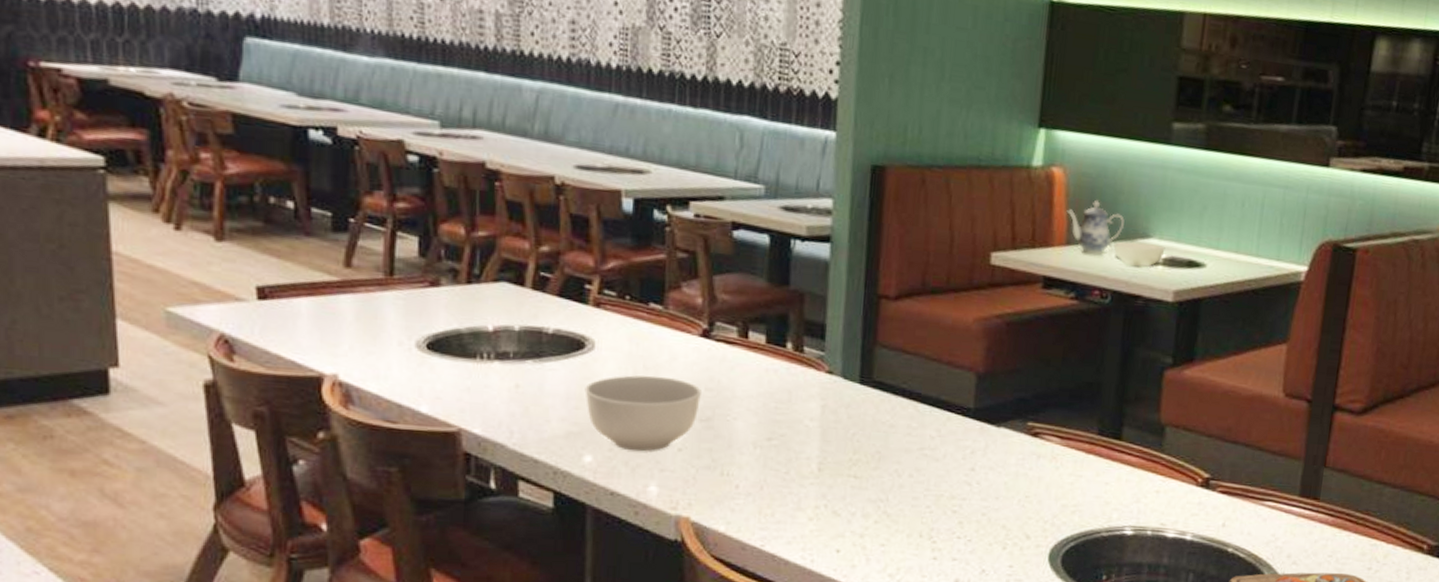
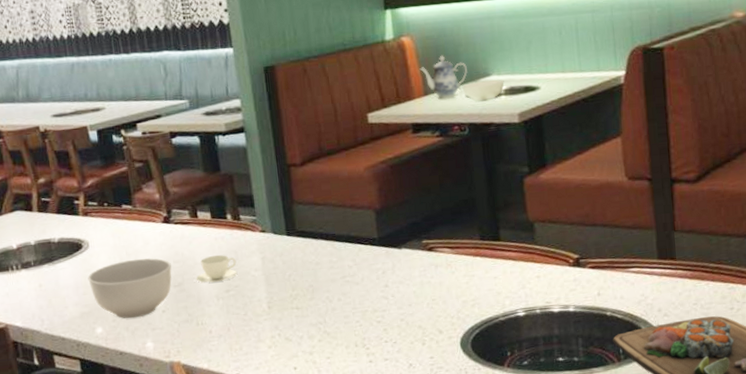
teacup: none [730,390,788,426] -> present [196,255,238,283]

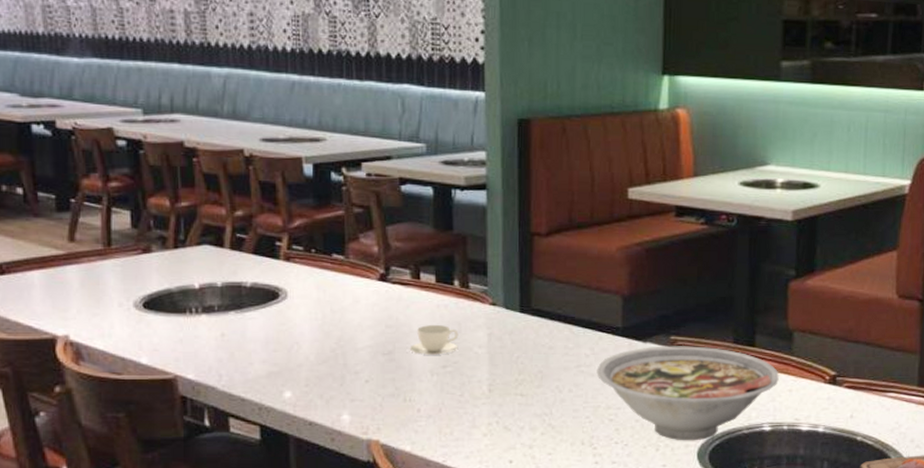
bowl: present [87,257,172,319] -> none [281,317,382,385]
soup bowl: none [360,246,526,333] -> present [596,346,779,441]
teapot: present [419,56,468,101] -> none [692,135,744,185]
bowl: present [462,80,504,102] -> none [736,170,782,192]

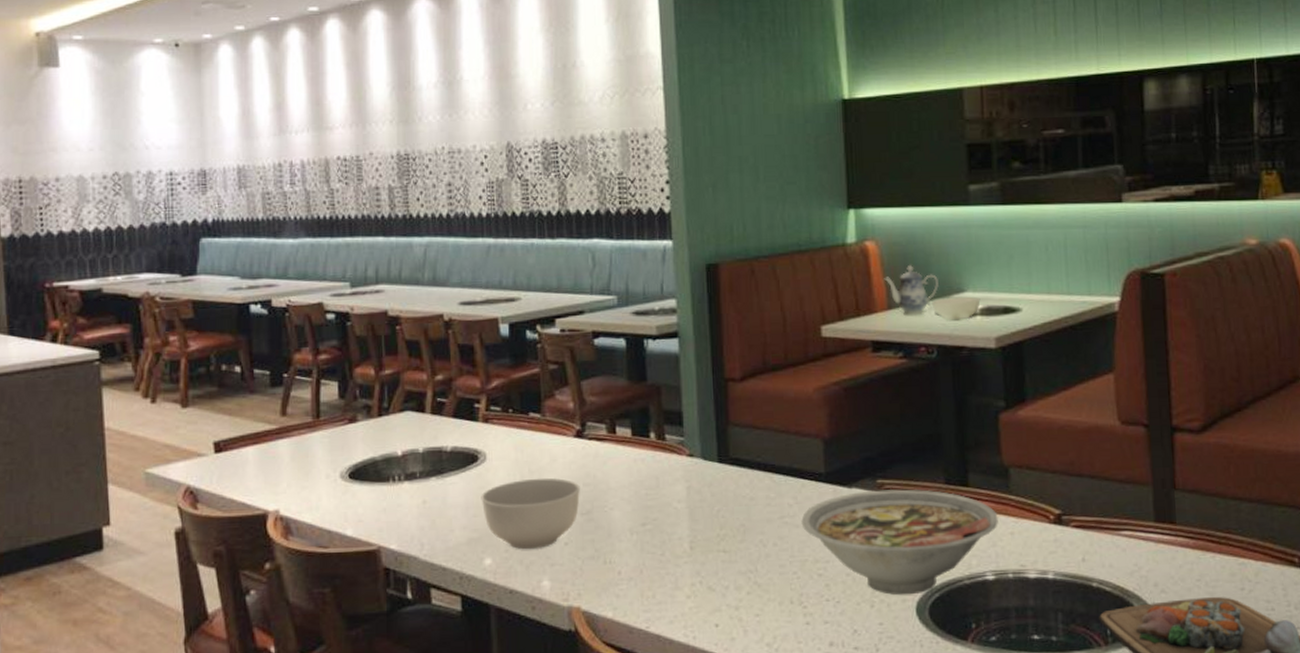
bowl: none [281,317,382,385] -> present [481,477,580,550]
teacup: present [409,324,459,355] -> none [607,479,657,513]
teapot: none [692,135,744,185] -> present [884,265,939,317]
bowl: none [736,170,782,192] -> present [931,297,981,321]

